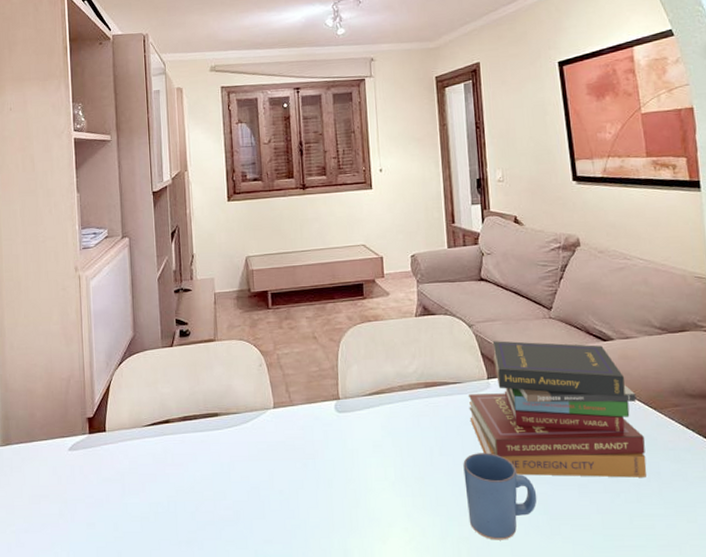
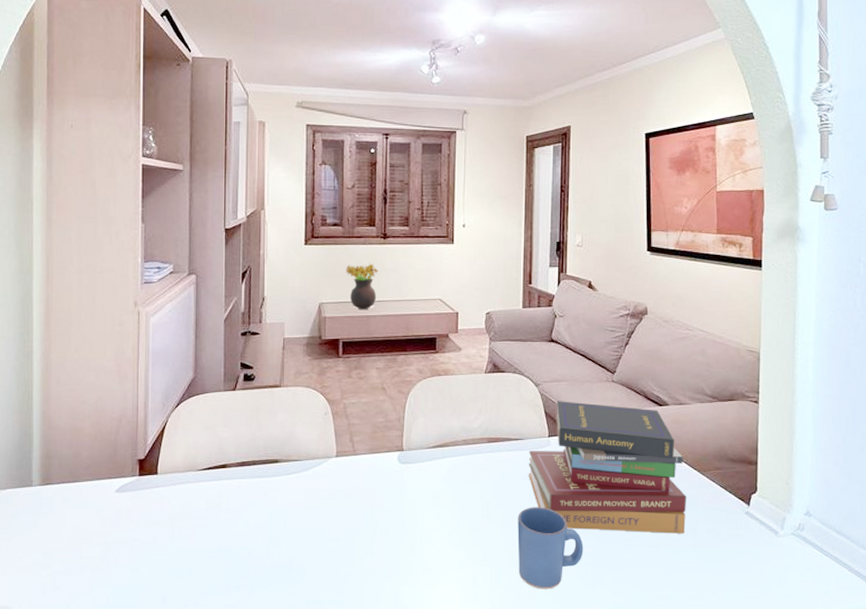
flower arrangement: none [269,214,301,261] -> present [346,263,378,310]

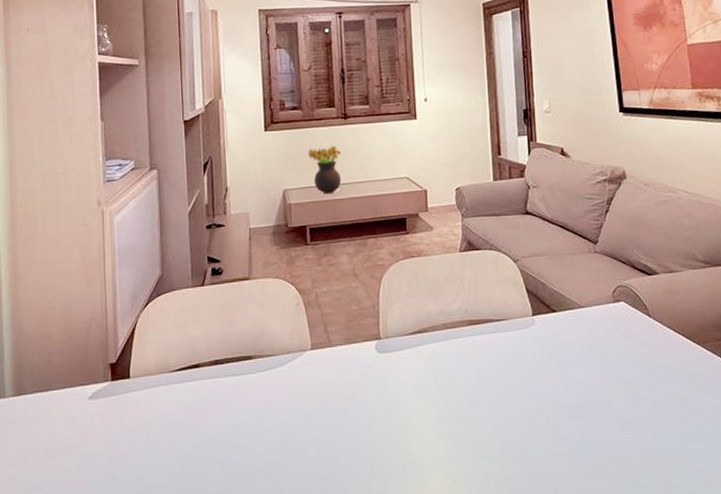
mug: present [517,507,584,589] -> none [507,391,581,482]
books: present [528,401,687,534] -> none [512,276,690,414]

